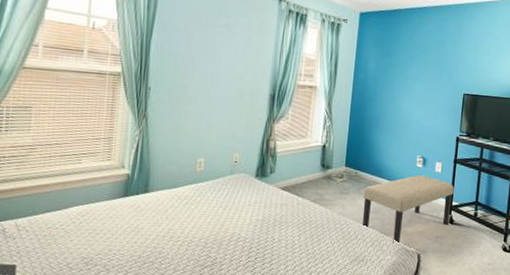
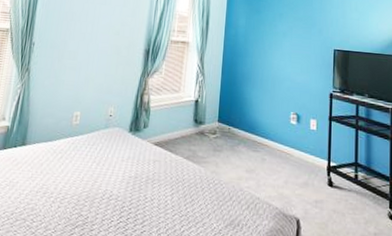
bench: present [362,175,454,243] -> none [236,132,331,207]

